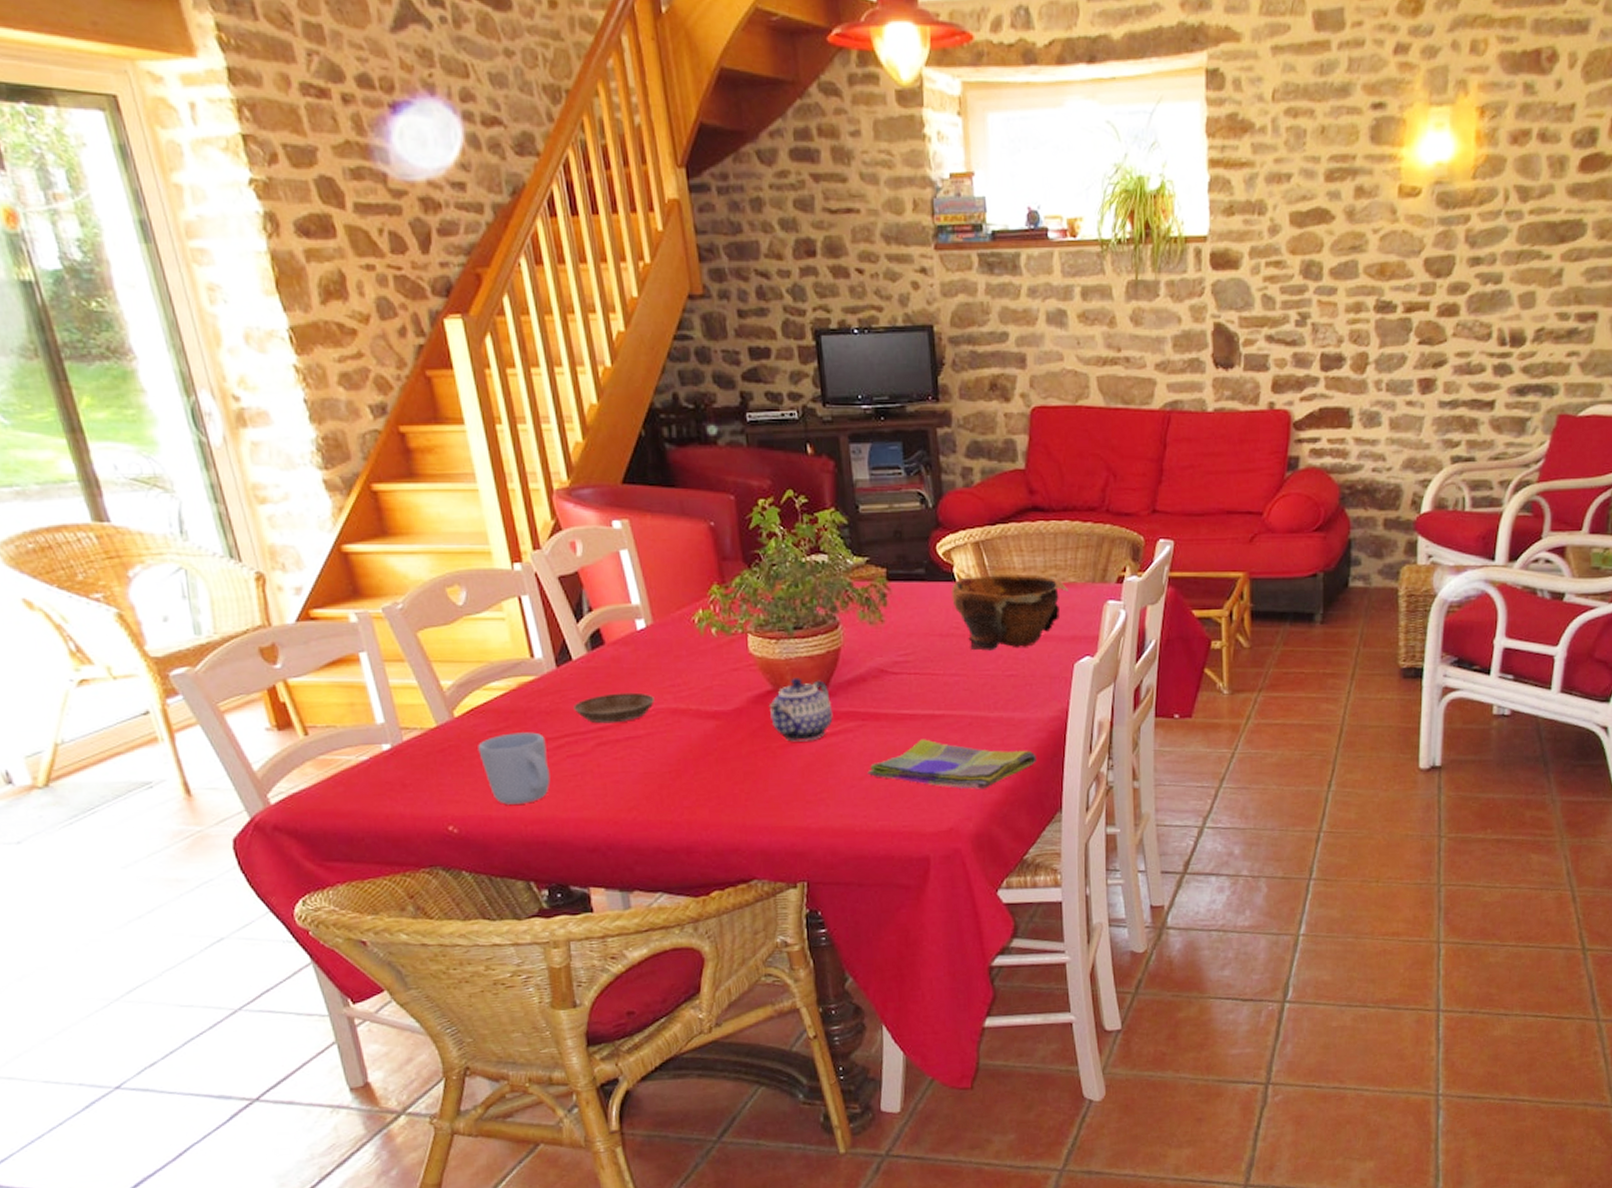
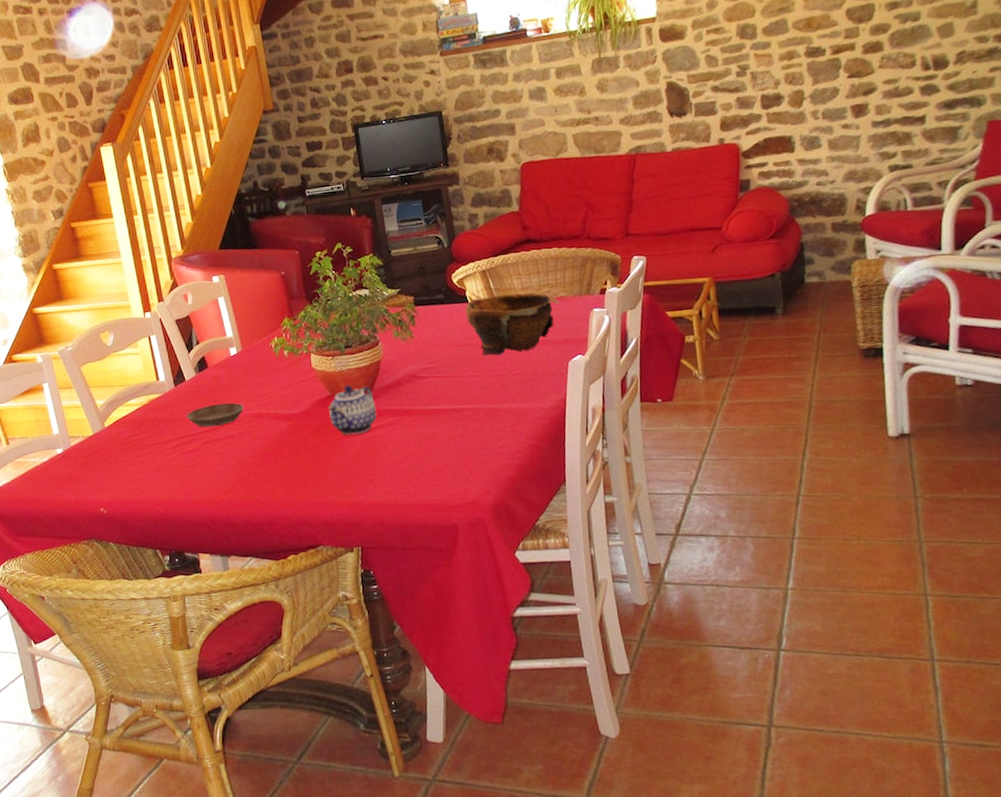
mug: present [478,732,551,805] -> none [121,436,171,491]
dish towel: present [867,739,1036,789] -> none [405,428,542,468]

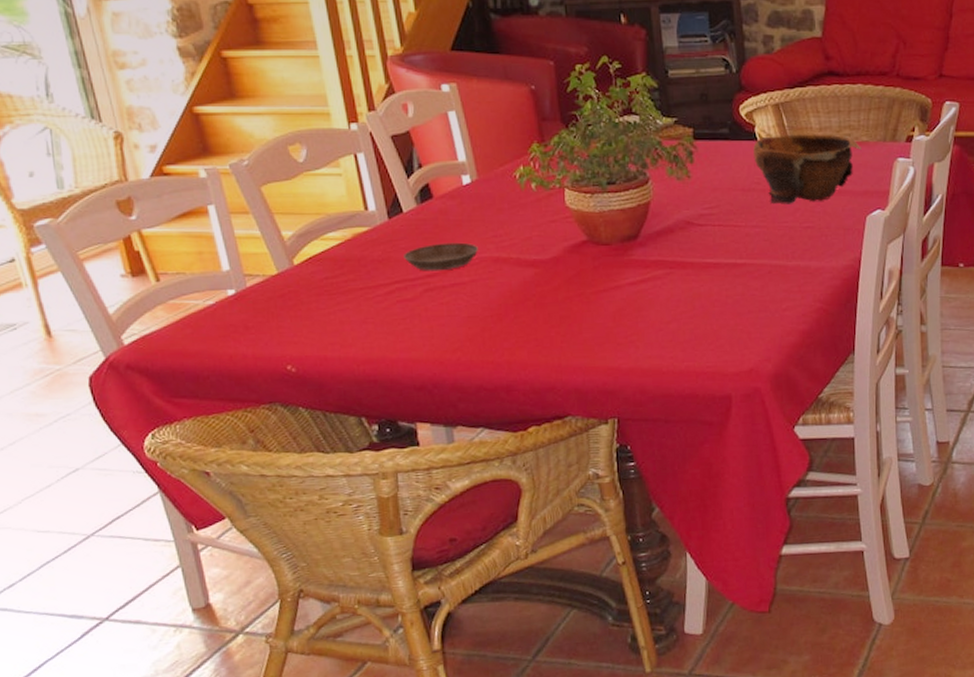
teapot: present [328,385,377,435] -> none [583,229,643,288]

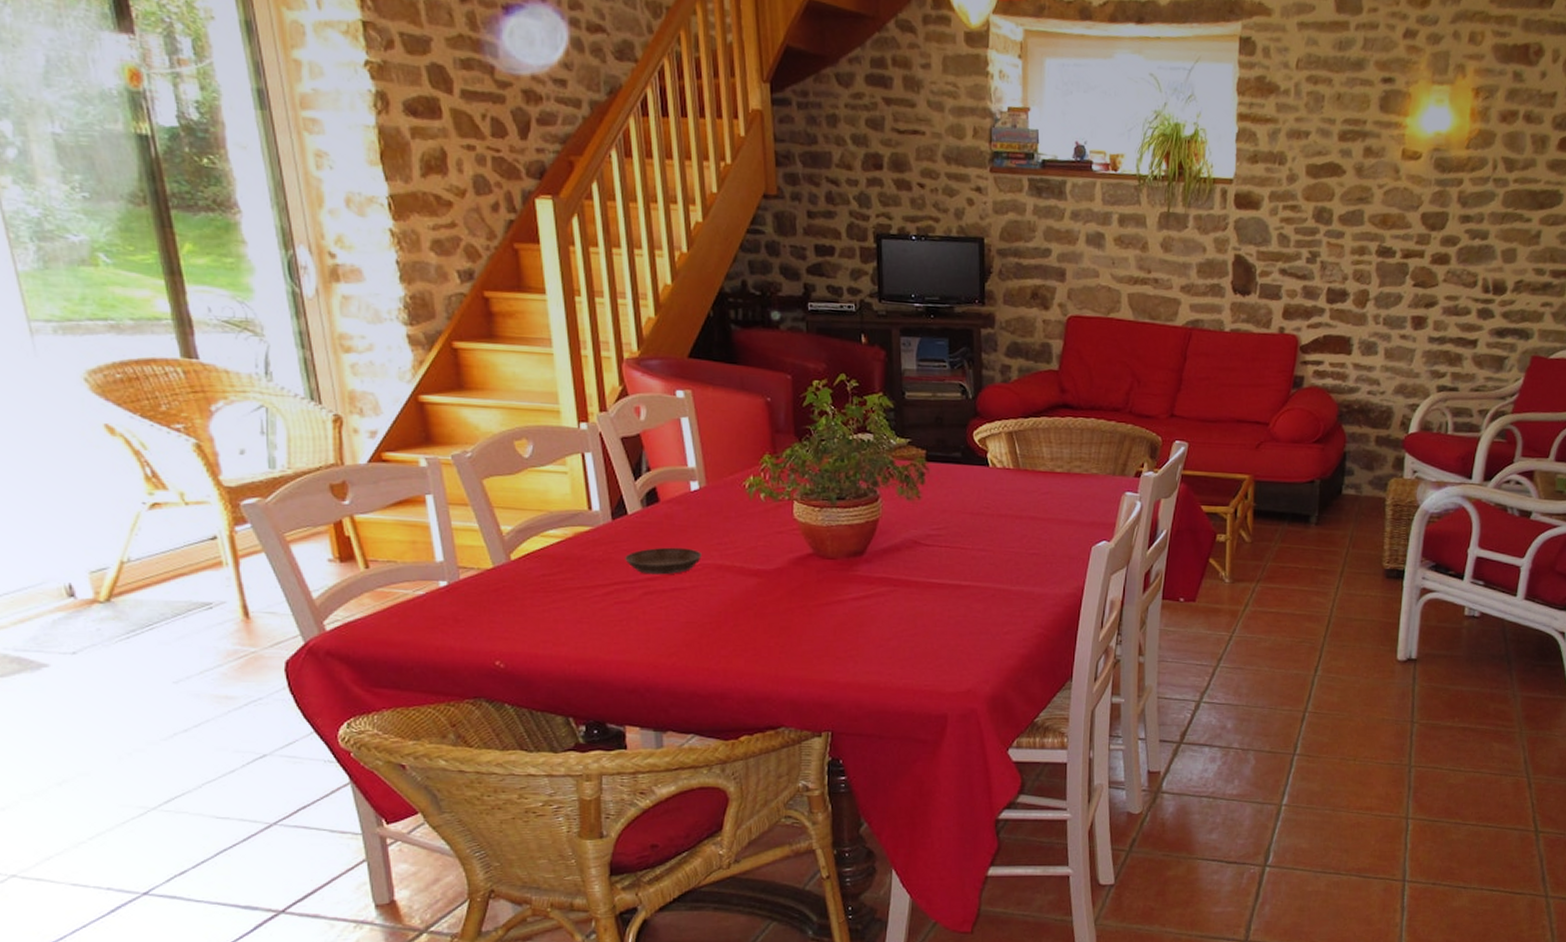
bowl: present [753,134,862,205] -> none [984,462,1091,530]

